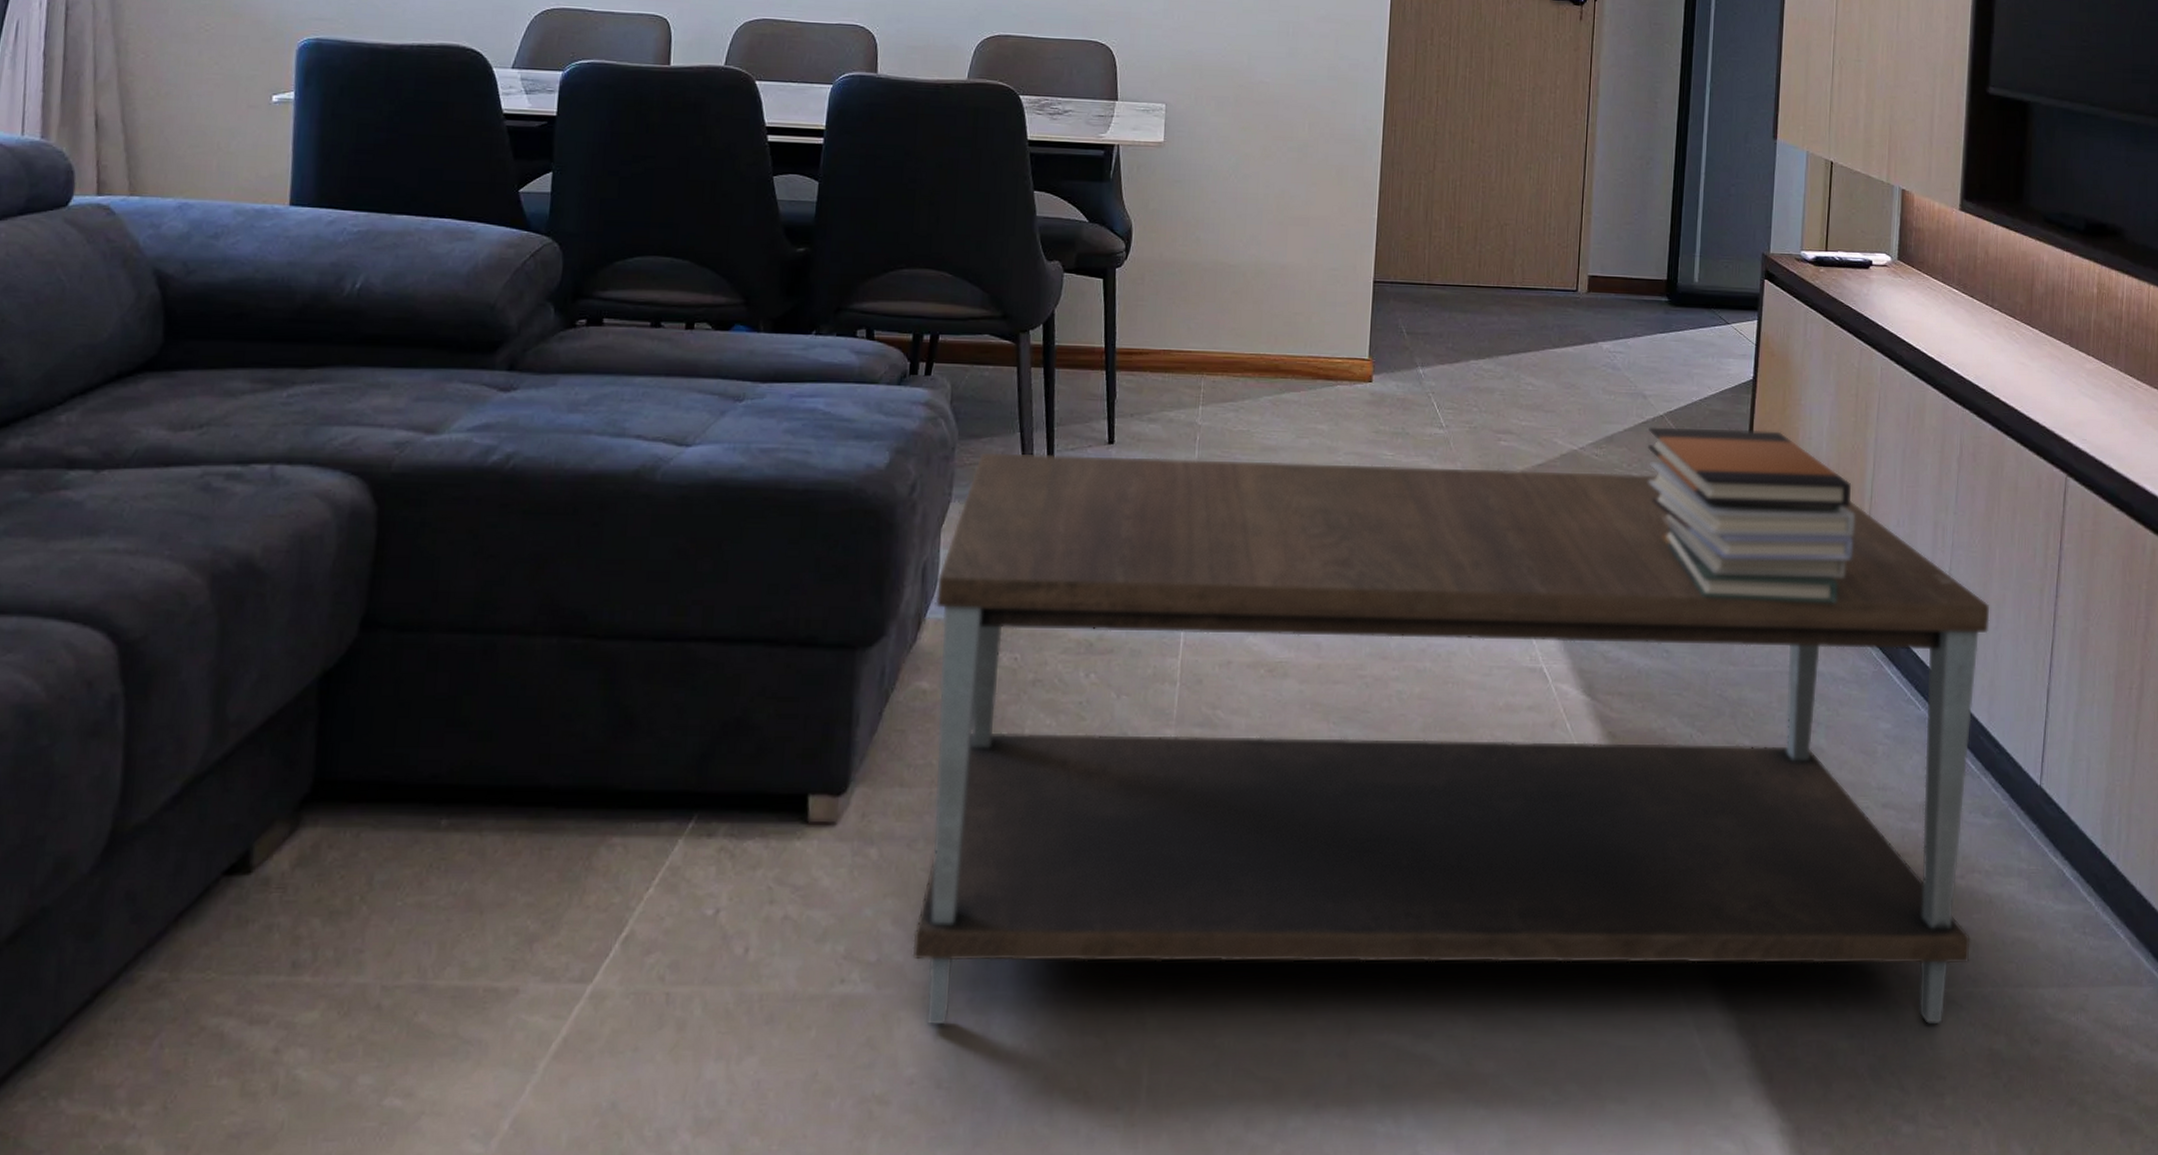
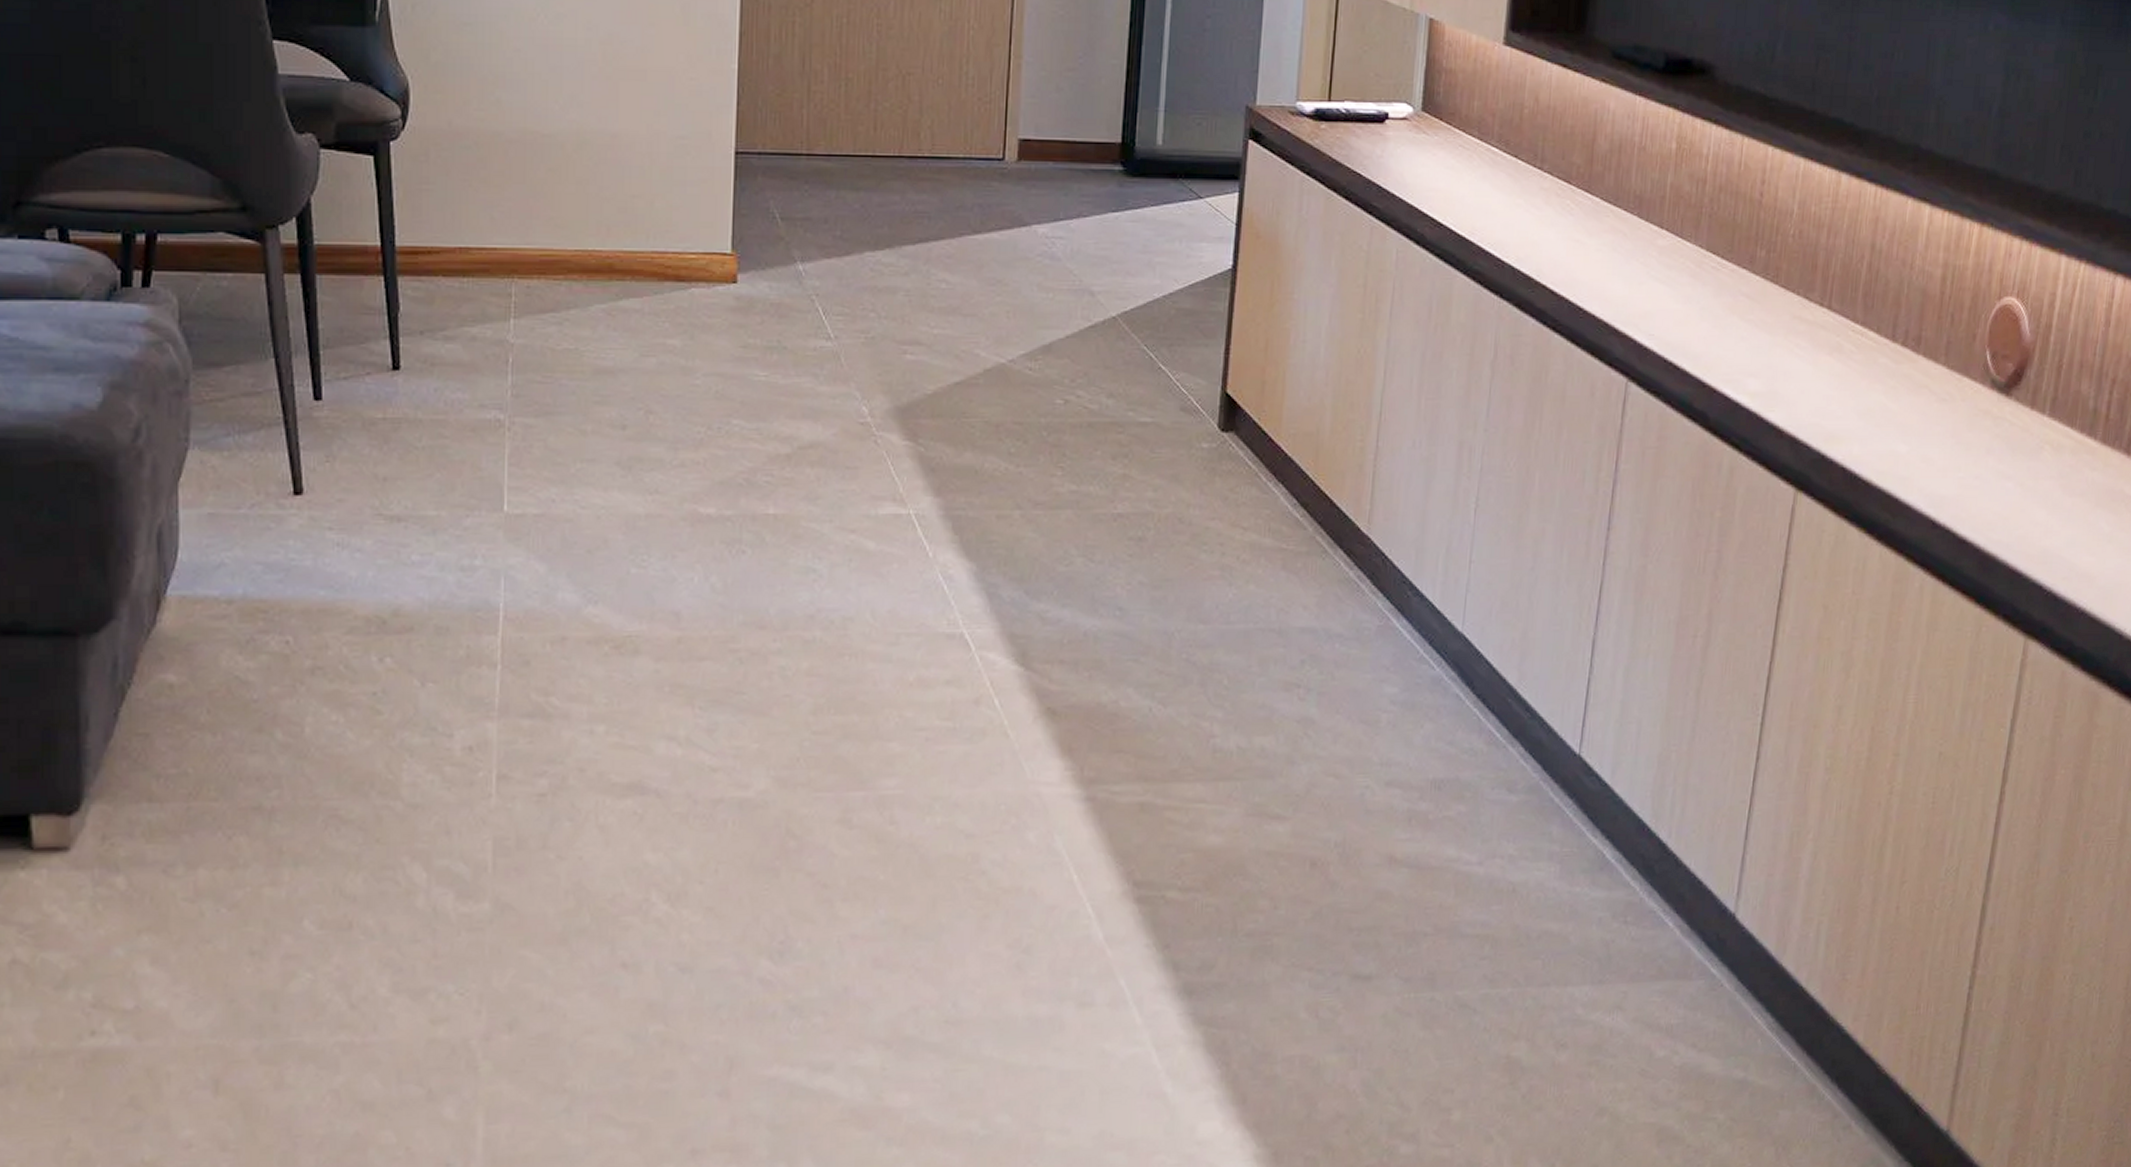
coffee table: present [912,452,1990,1025] -> none [178,385,1526,1078]
book stack: present [1648,427,1855,604] -> none [1096,332,1359,546]

